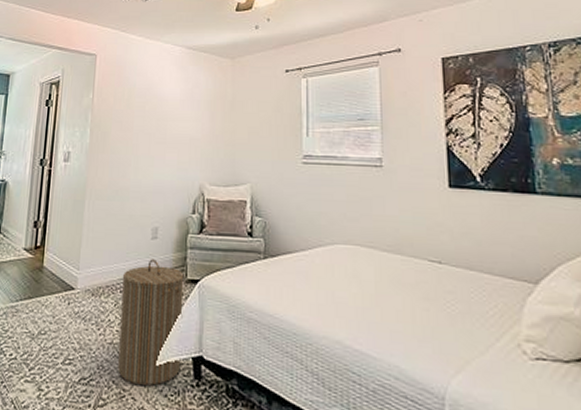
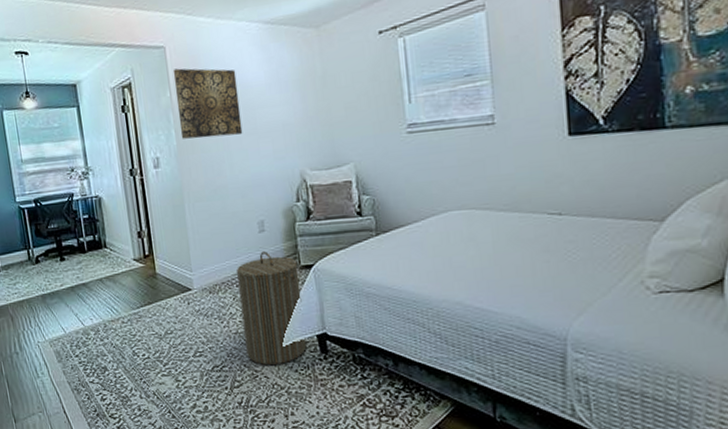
wall art: none [95,75,155,141] -> present [173,68,243,139]

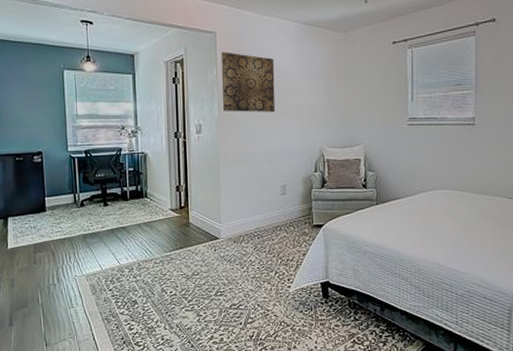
laundry hamper: present [236,251,307,365] -> none [258,211,312,305]

